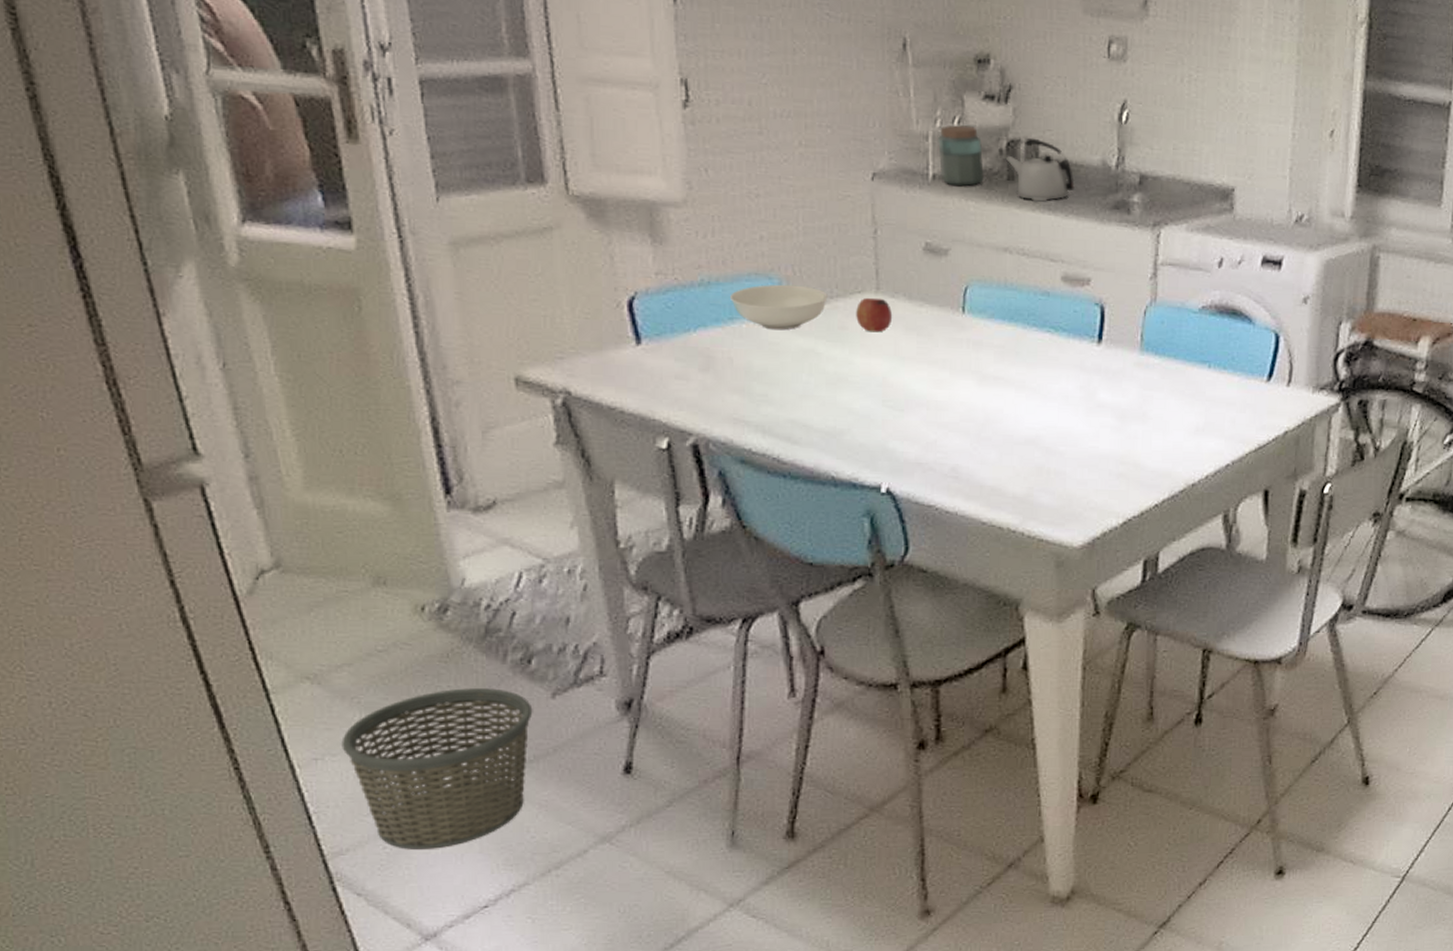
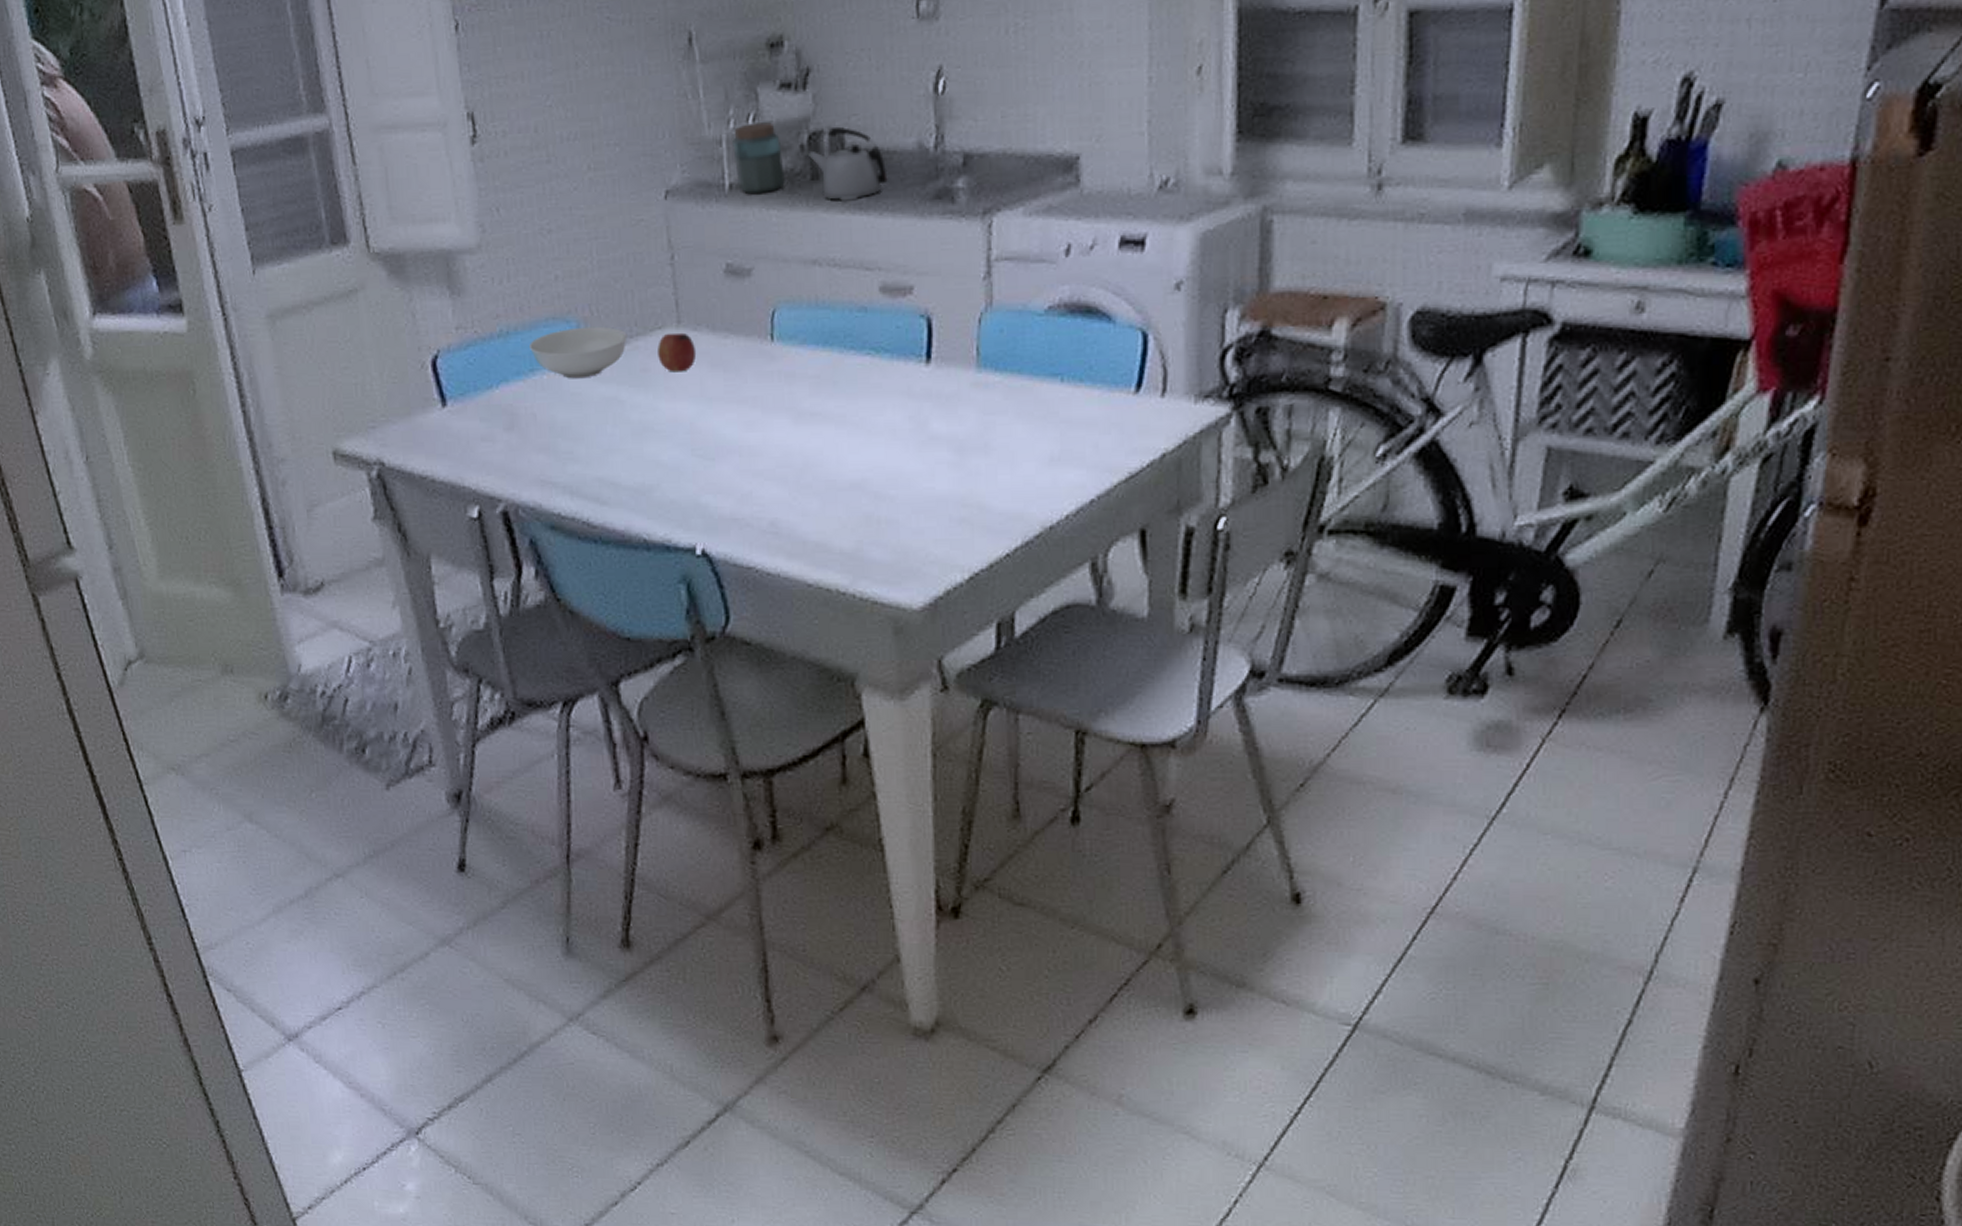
basket: present [341,688,533,849] -> none [205,779,370,946]

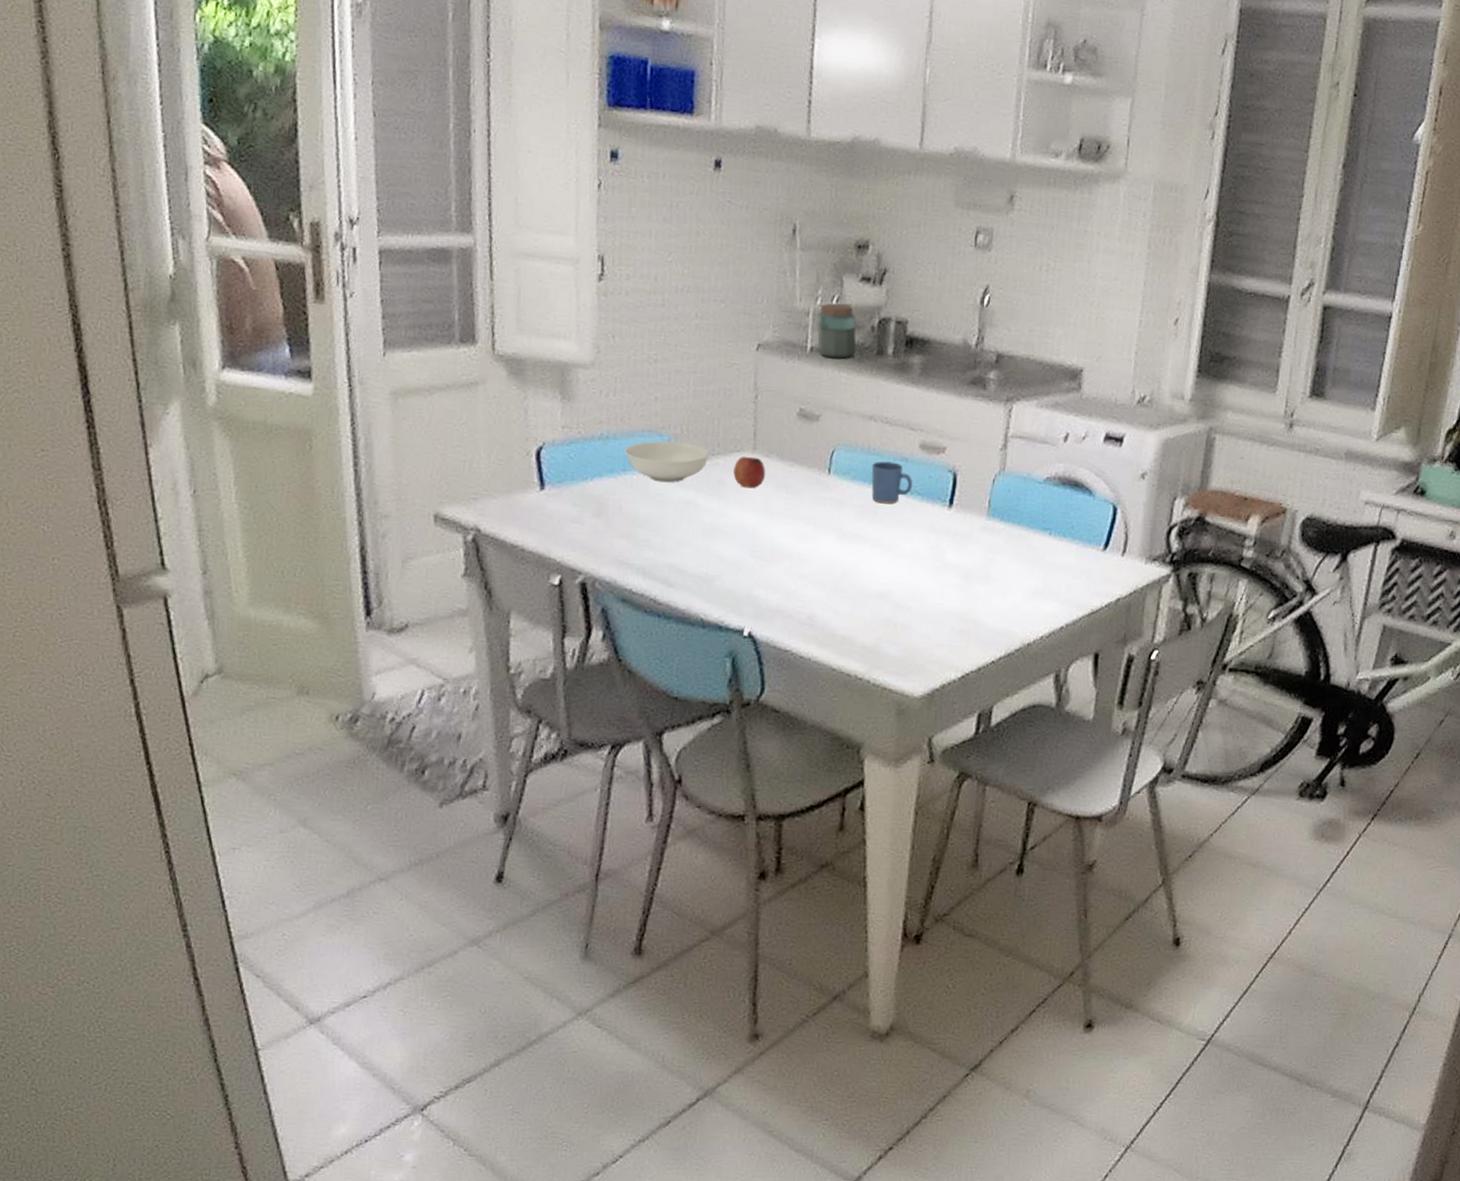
kettle: present [807,126,888,201] -> none [876,316,937,376]
mug: none [823,315,878,370] -> present [871,461,913,504]

